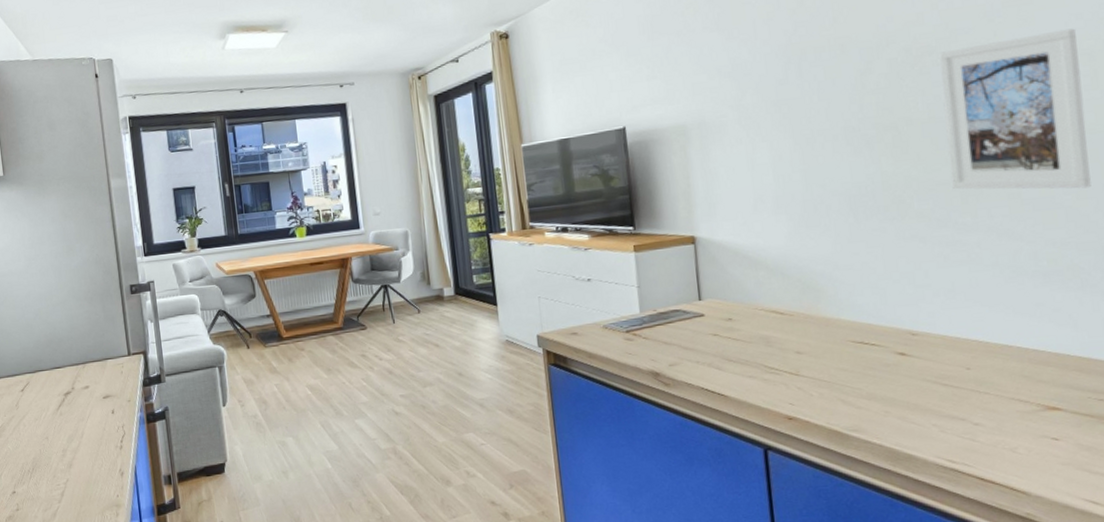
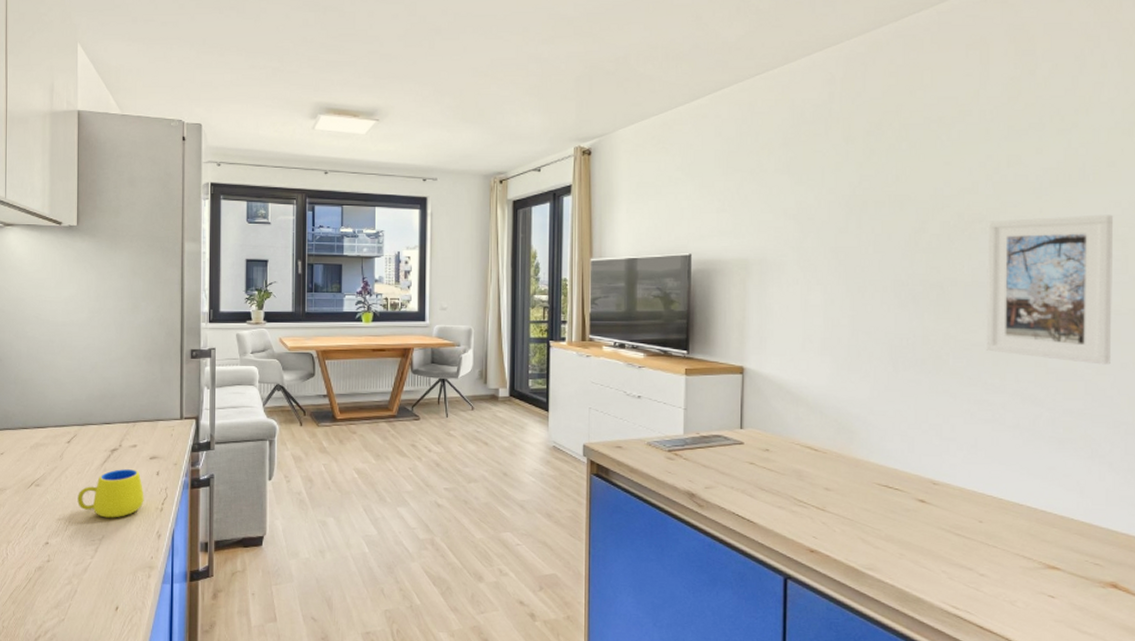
mug: none [37,410,103,461] -> present [77,469,144,518]

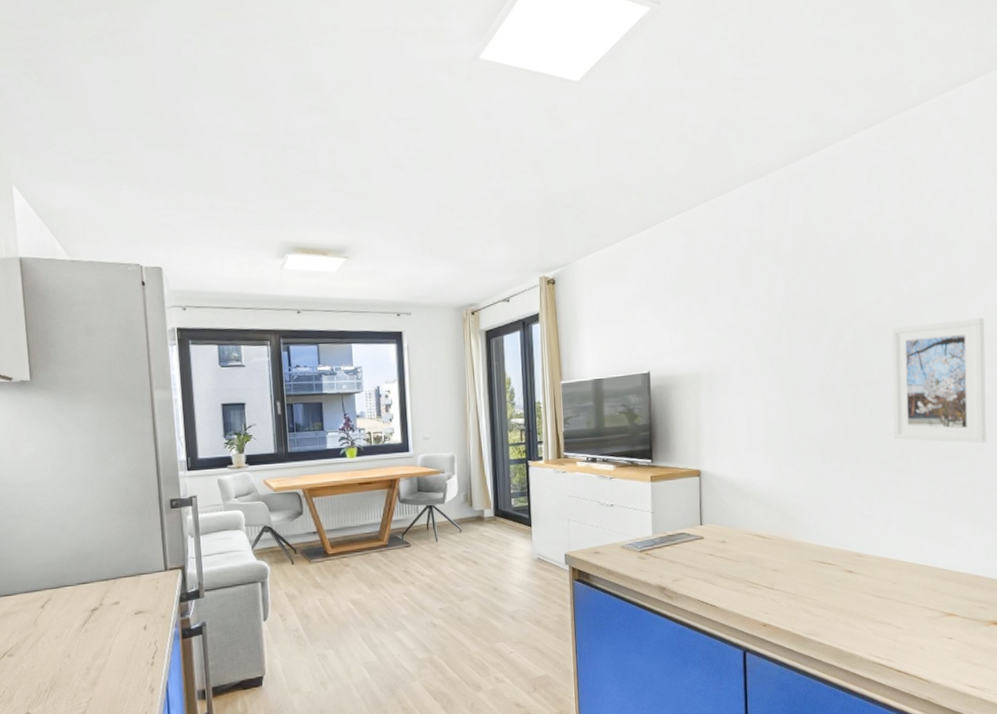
mug: present [77,469,144,518] -> none [58,627,133,680]

